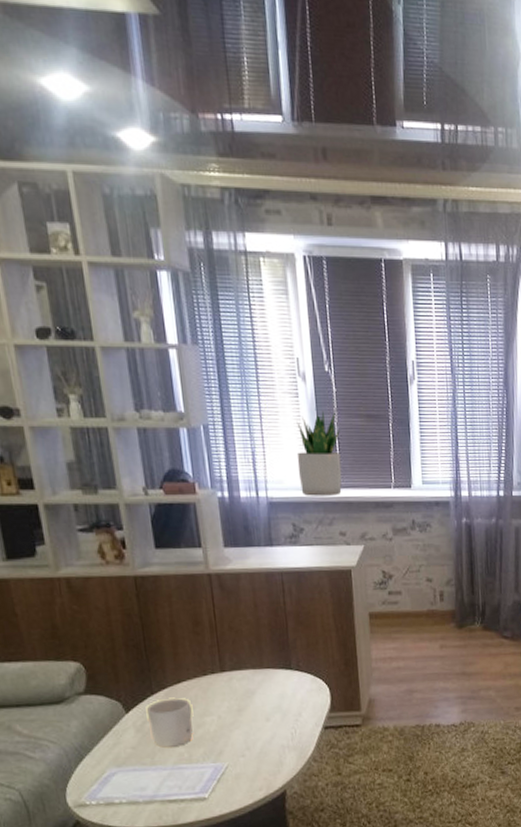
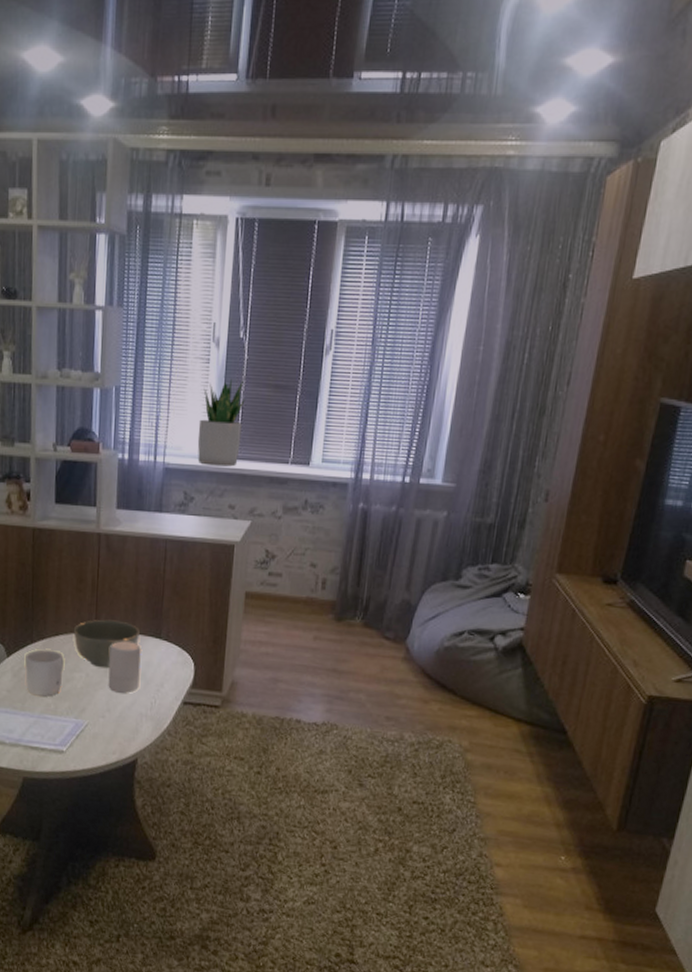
bowl: none [196,658,270,708] -> present [73,619,141,669]
candle: none [239,677,277,729] -> present [108,641,141,694]

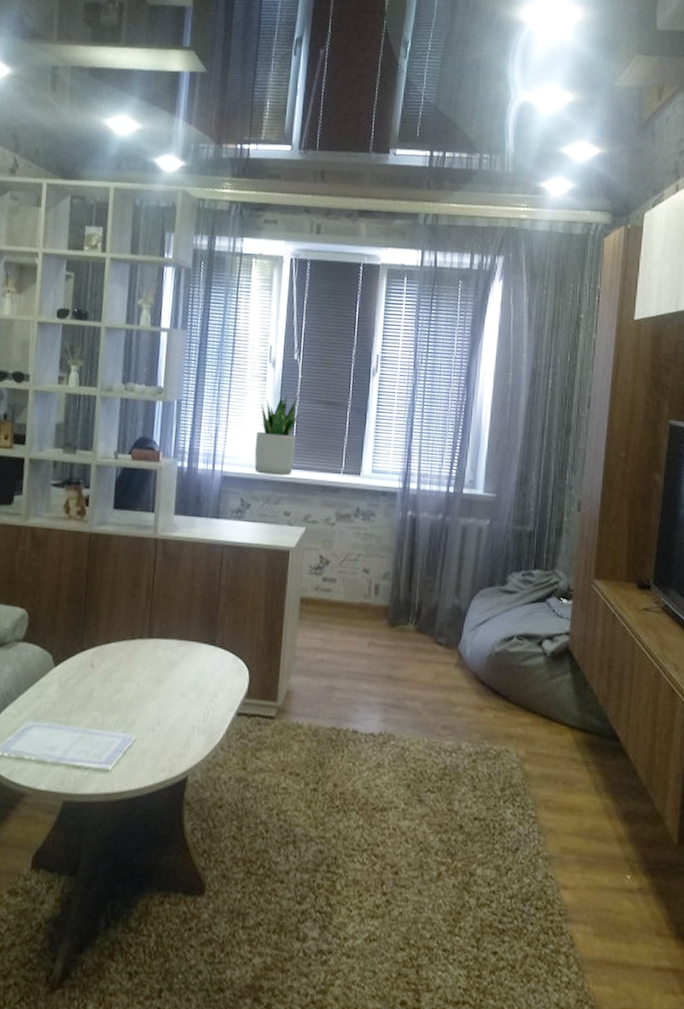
mug: present [25,649,64,697] -> none [72,658,115,709]
bowl: present [73,619,141,669] -> none [125,626,195,678]
candle: present [108,641,141,694] -> none [159,648,195,705]

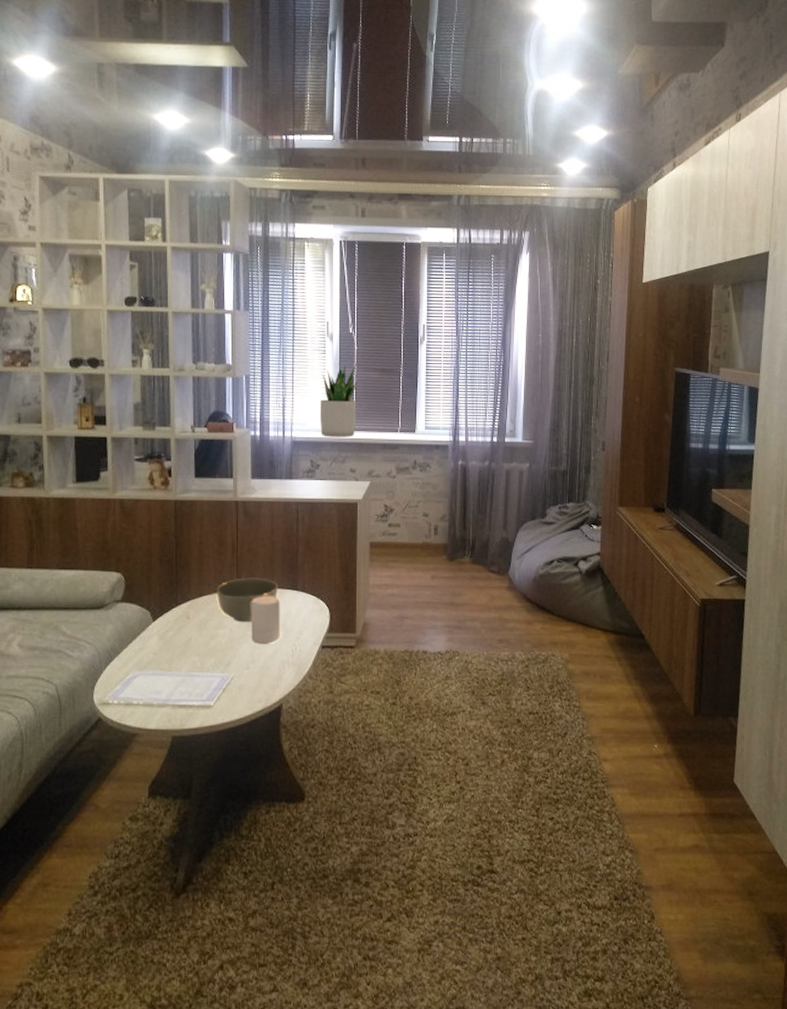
bowl: none [125,626,195,678] -> present [216,577,279,623]
candle: none [159,648,195,705] -> present [251,596,280,644]

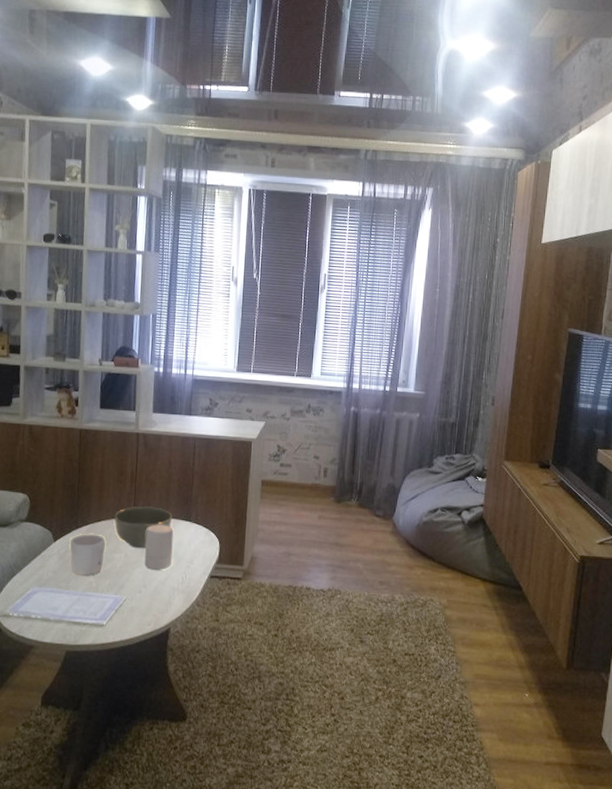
mug: none [171,611,208,655] -> present [70,534,105,576]
planter: present [319,365,358,437] -> none [220,309,259,378]

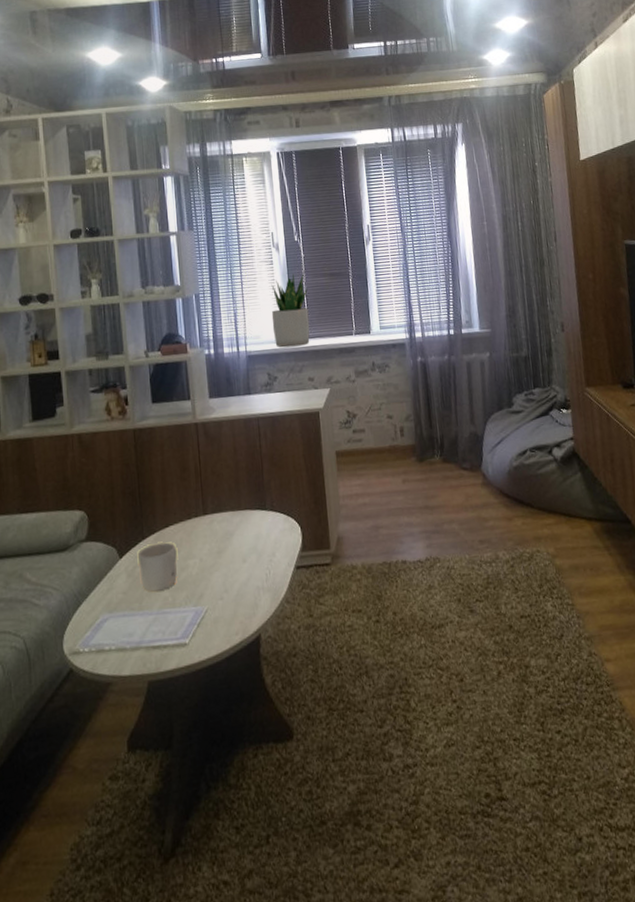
bowl: present [114,506,173,549] -> none [182,500,247,551]
candle: present [144,525,174,570] -> none [219,518,252,571]
planter: none [220,309,259,378] -> present [271,274,310,348]

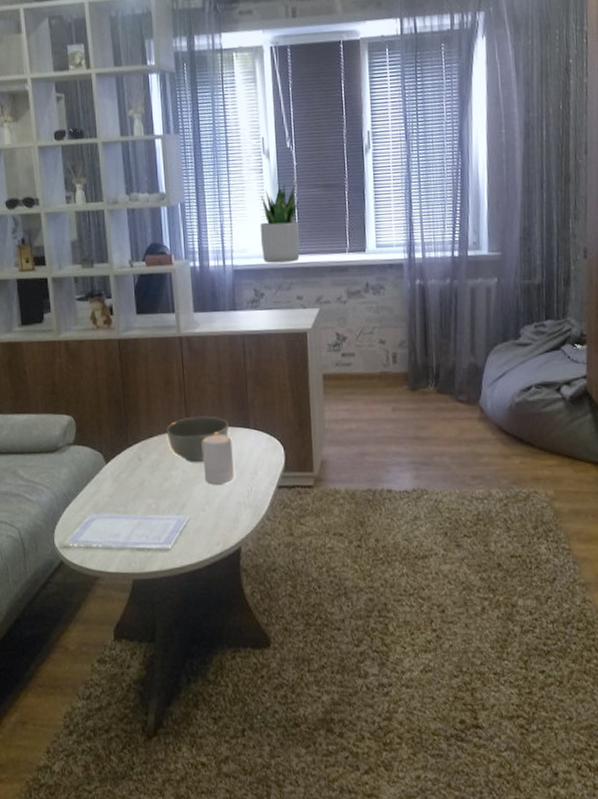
mug: present [138,542,177,592] -> none [123,452,161,498]
bowl: none [182,500,247,551] -> present [166,416,230,463]
candle: none [219,518,252,571] -> present [202,435,234,485]

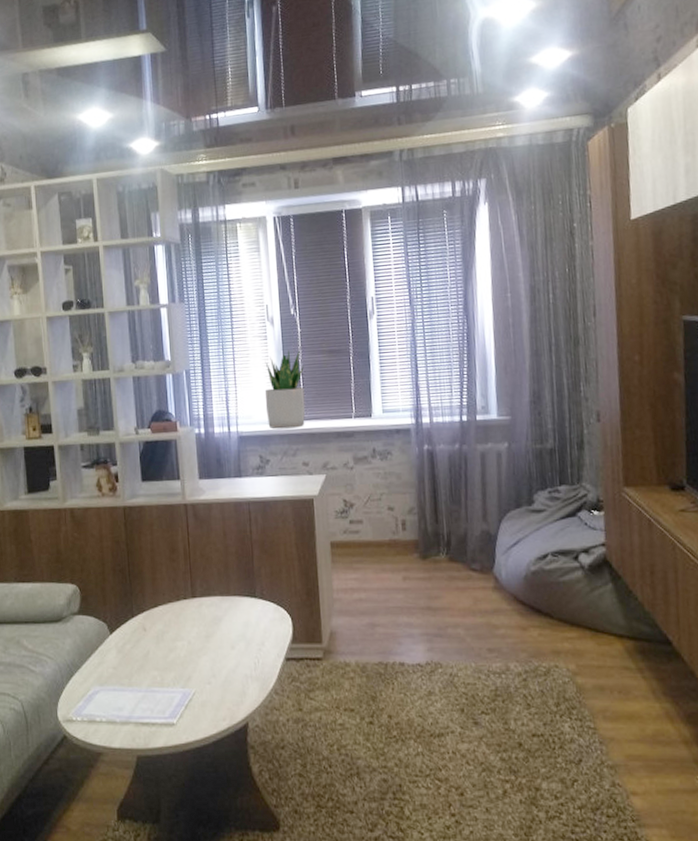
bowl: present [166,416,230,463] -> none [171,585,236,634]
candle: present [202,435,234,485] -> none [208,604,241,657]

